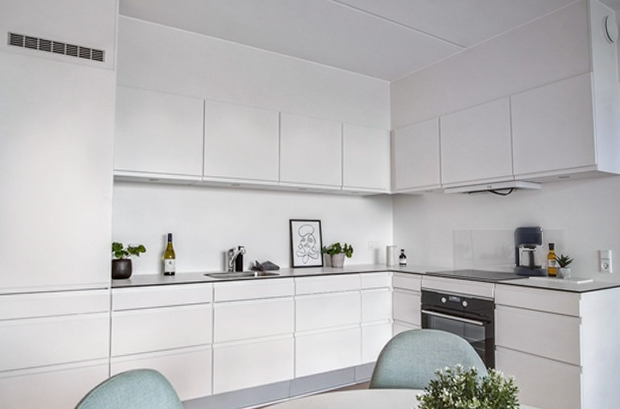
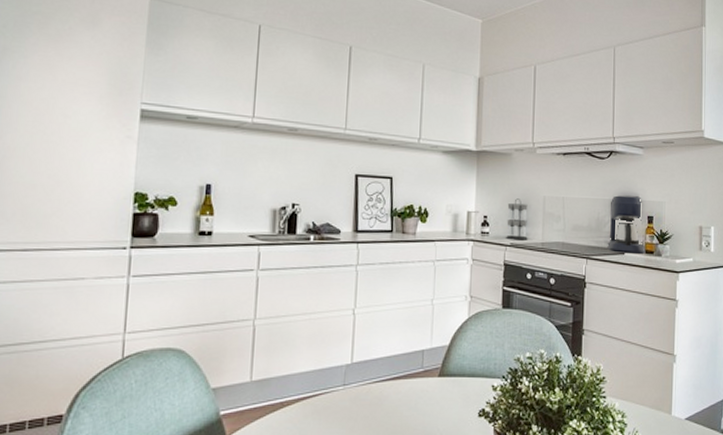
spice rack: none [421,233,441,269] -> present [506,198,528,241]

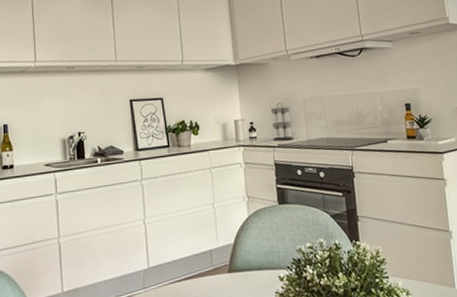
coffee maker: present [607,195,646,255] -> none [367,87,408,142]

